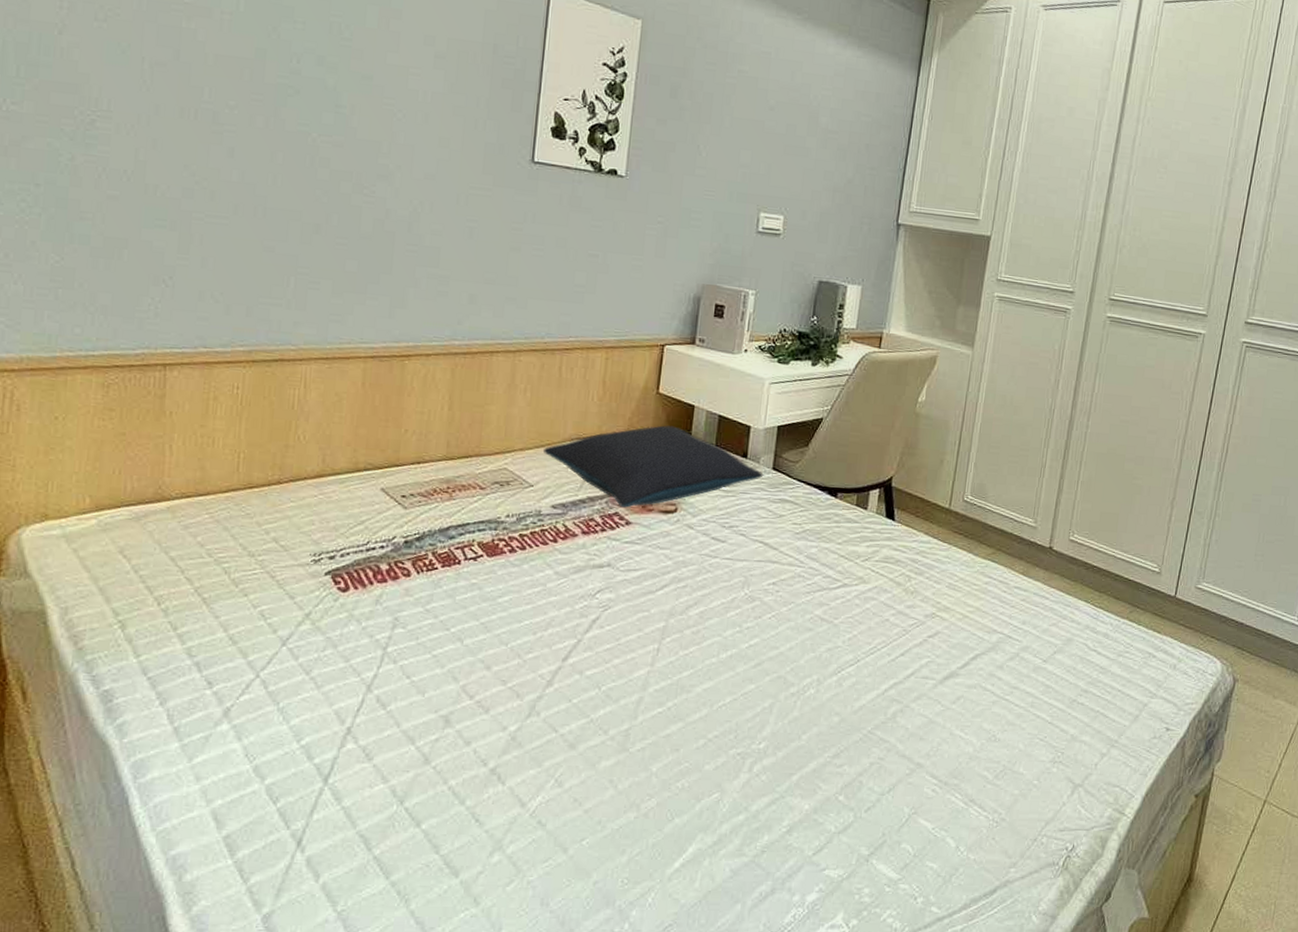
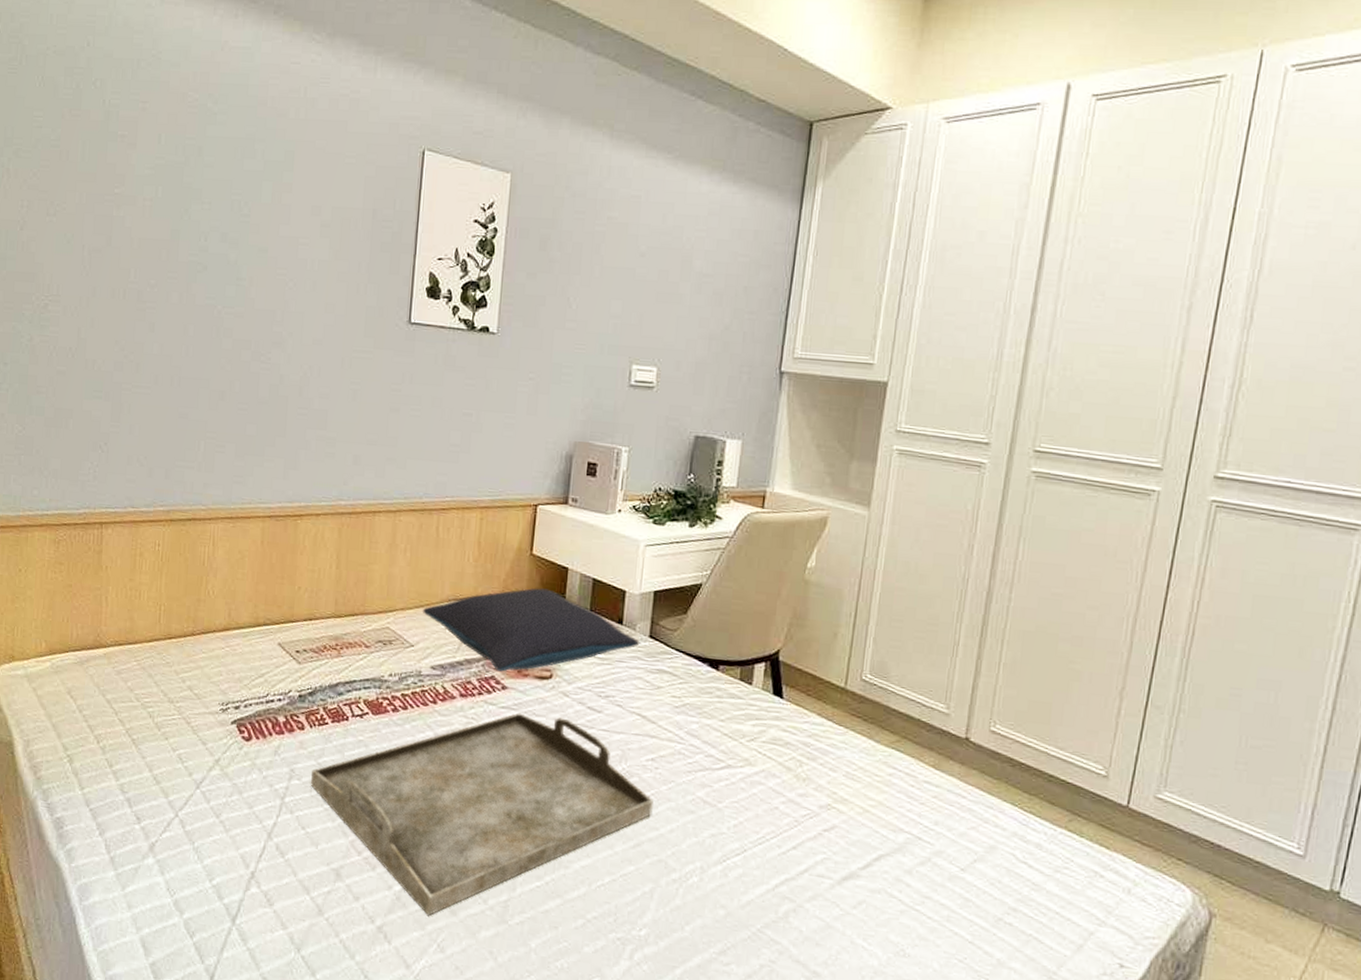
serving tray: none [417,547,774,752] -> present [311,713,653,915]

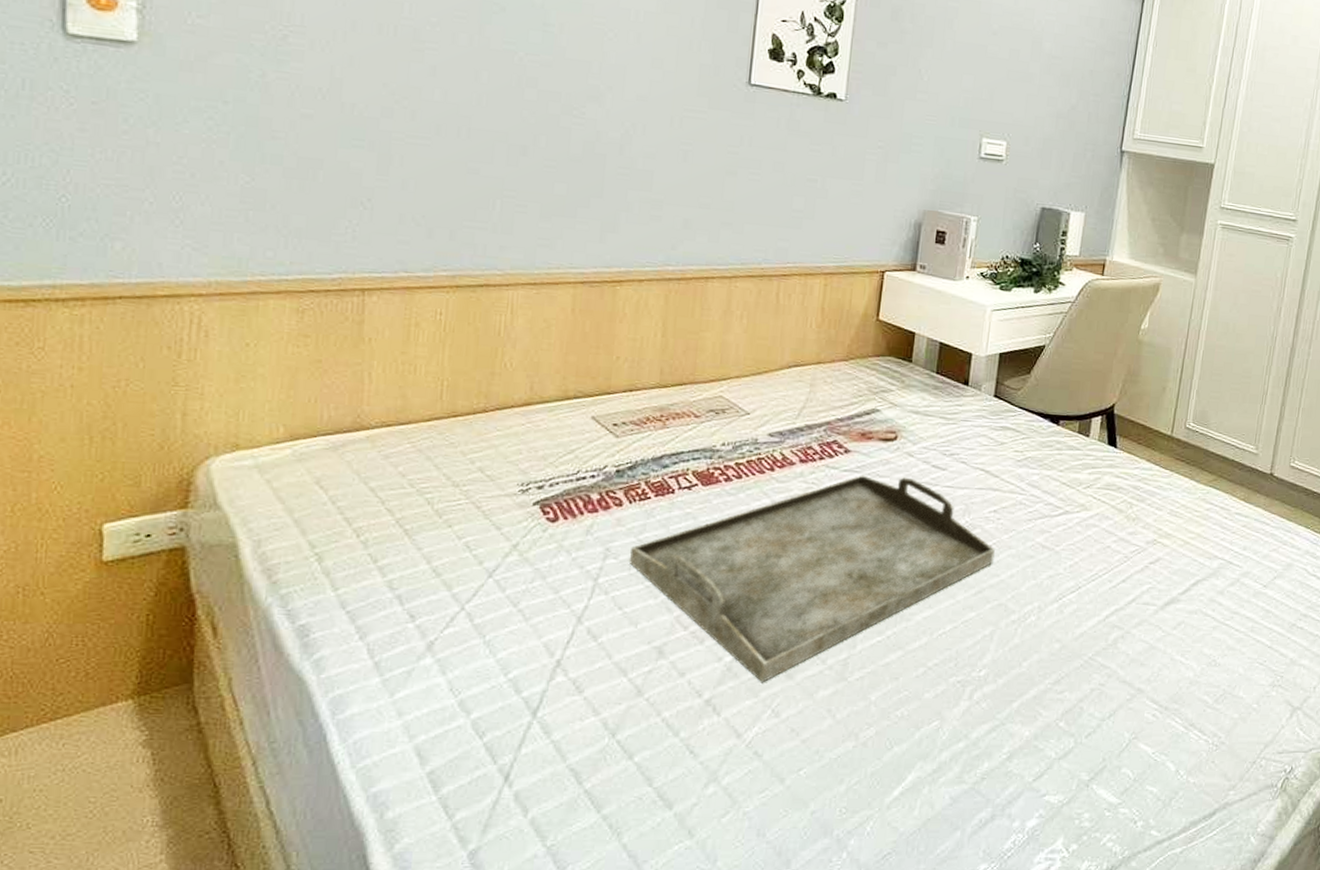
pillow: present [422,588,640,672] -> none [759,352,985,436]

